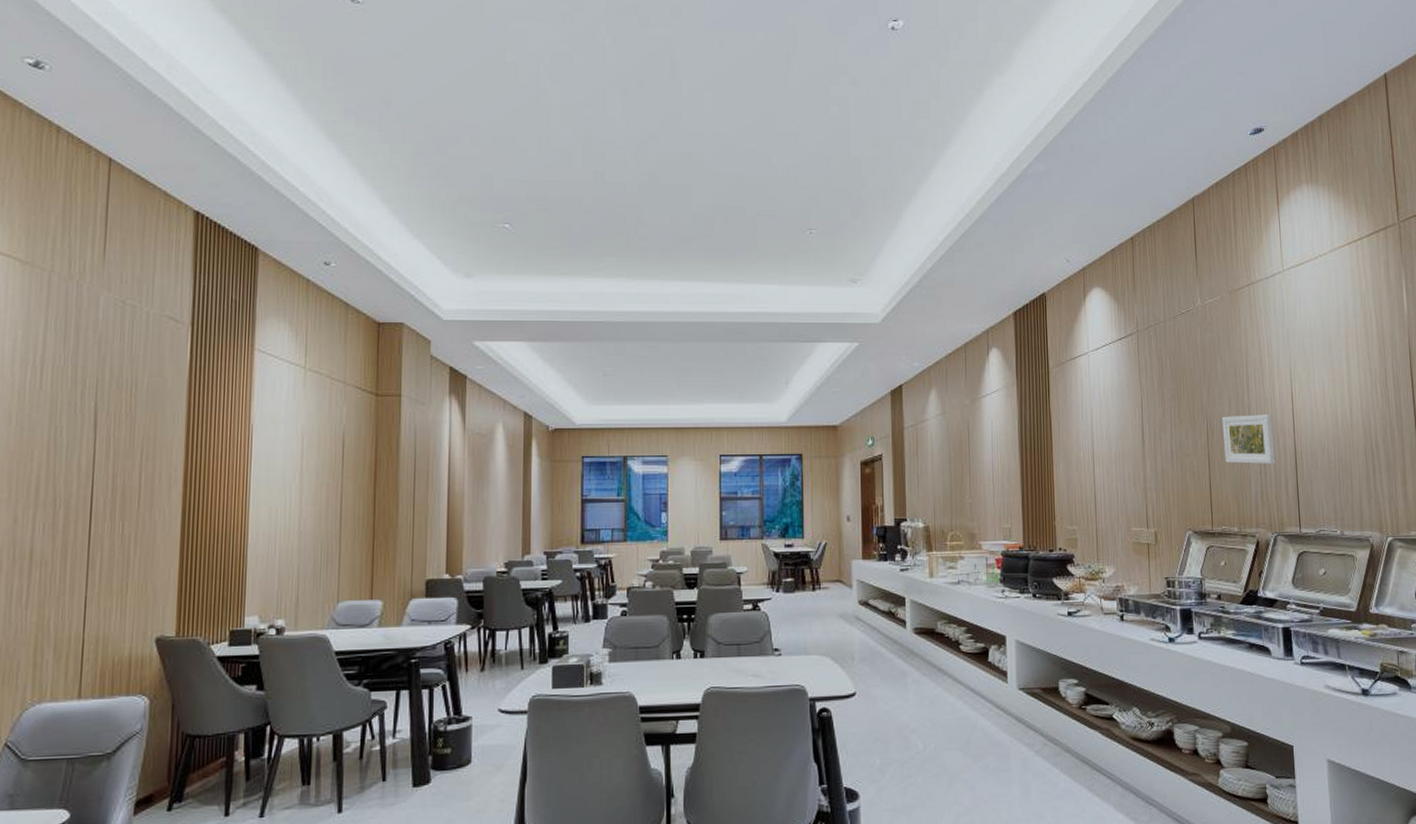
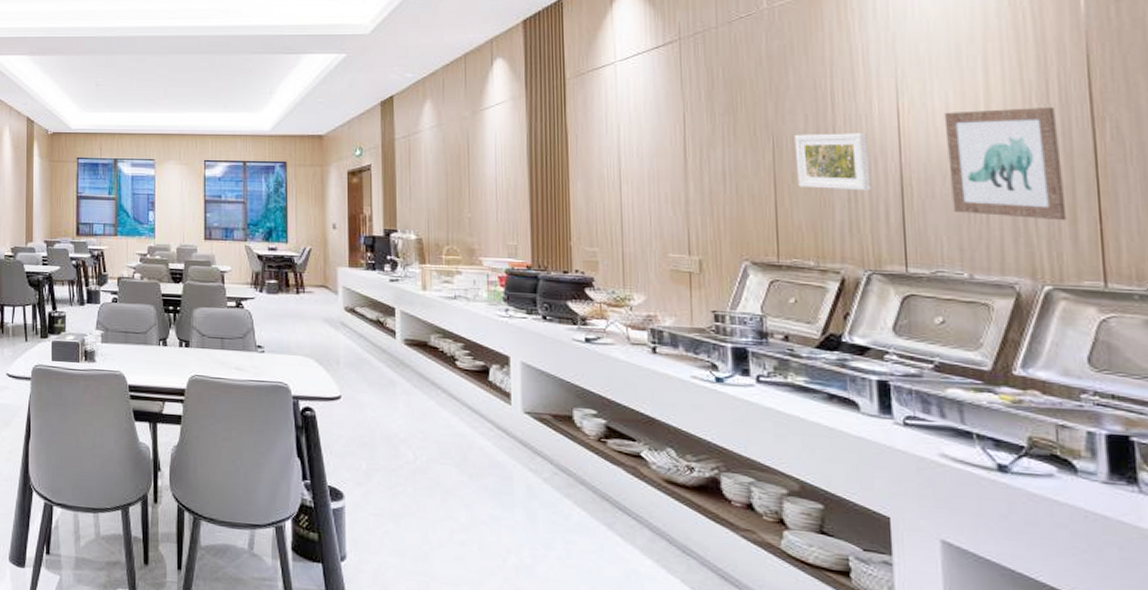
wall art: none [1322,390,1400,483] -> present [944,106,1067,221]

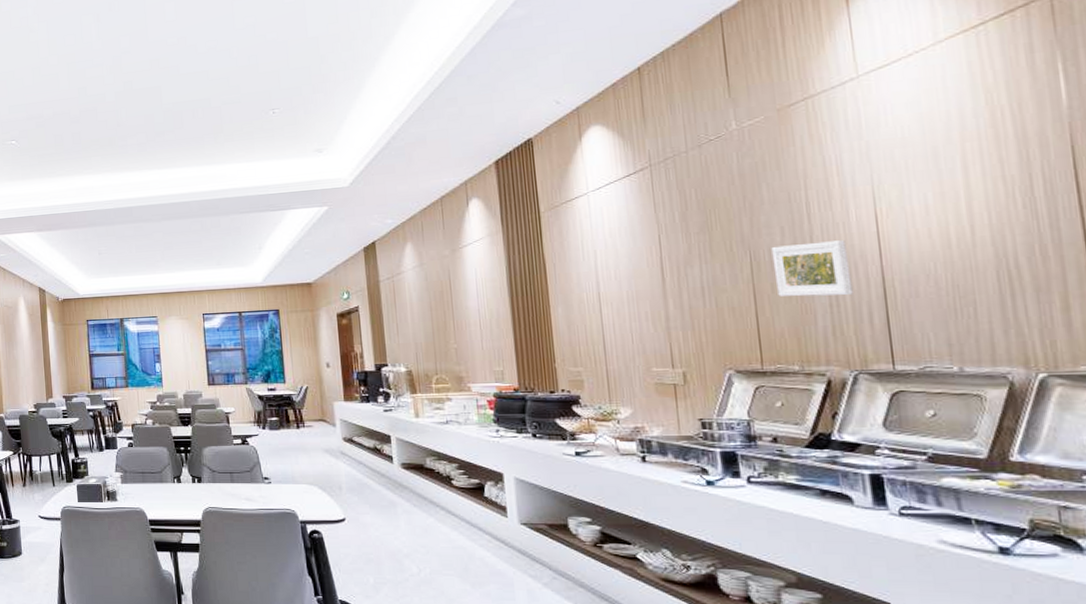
wall art: present [944,106,1067,221] -> none [924,199,1059,310]

